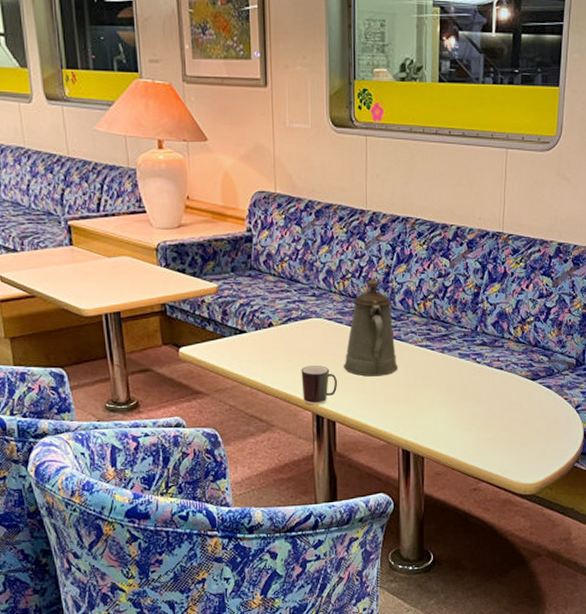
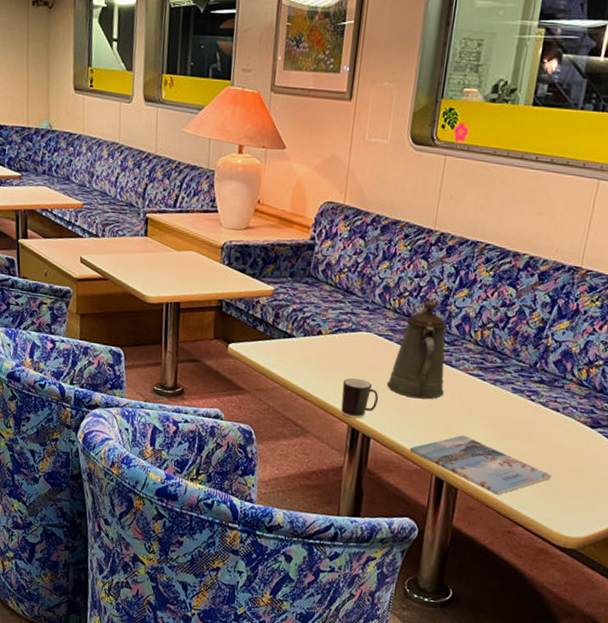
magazine: none [374,404,505,456] -> present [409,434,552,495]

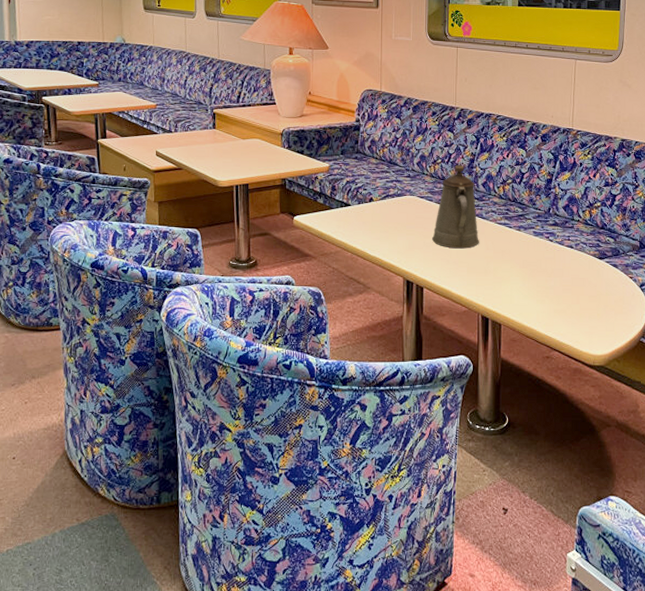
mug: present [341,378,379,419] -> none [395,237,427,272]
magazine: present [409,434,552,495] -> none [457,276,575,325]

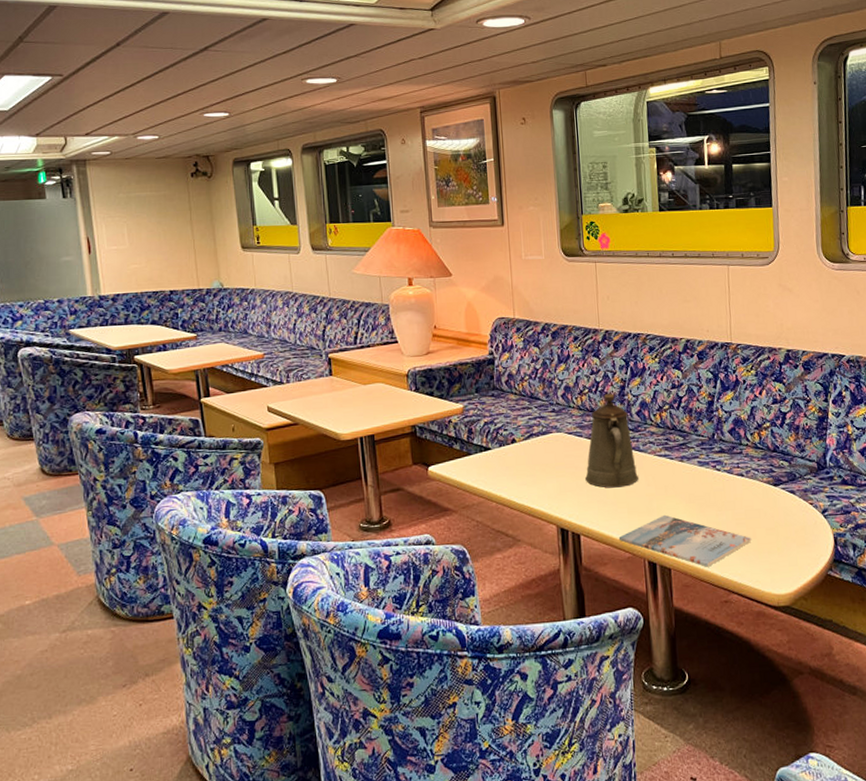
magazine: none [457,276,575,325] -> present [618,514,752,567]

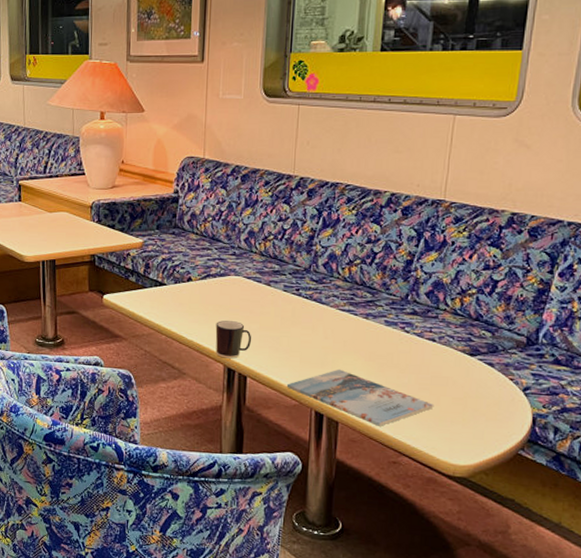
mug: none [544,479,581,519] -> present [215,321,252,359]
coffee pot: present [585,392,638,488] -> none [259,241,316,337]

